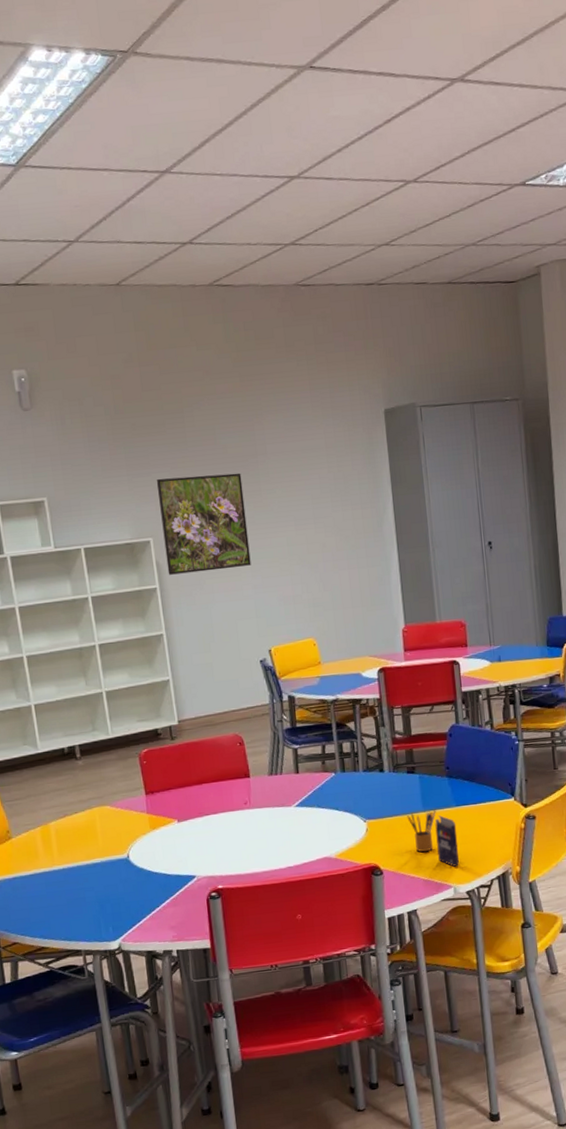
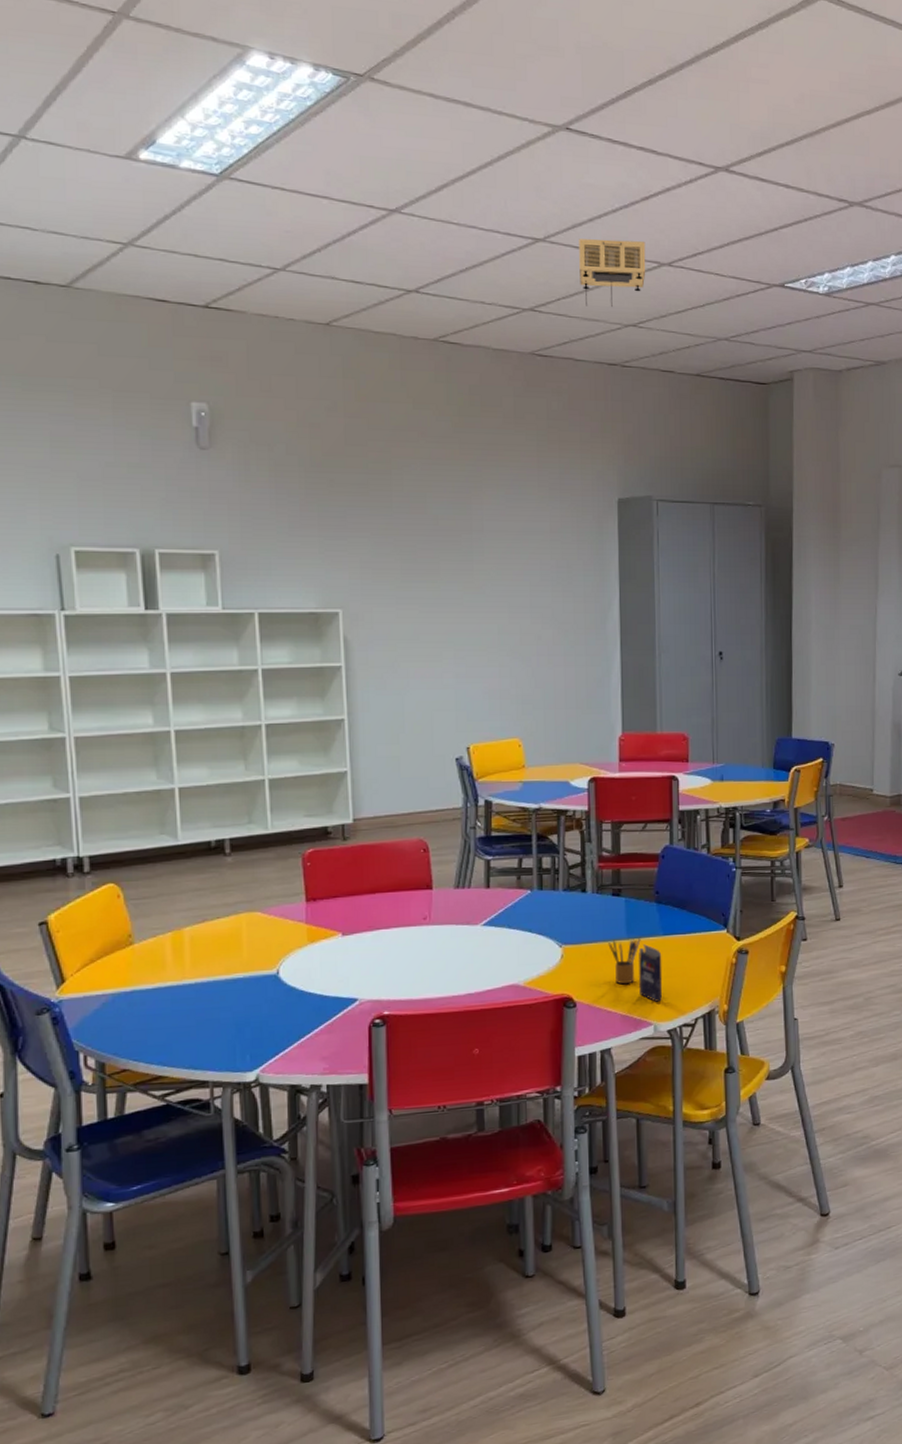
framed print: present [156,473,251,575] -> none [352,544,455,653]
projector: none [330,163,394,233] -> present [579,239,646,308]

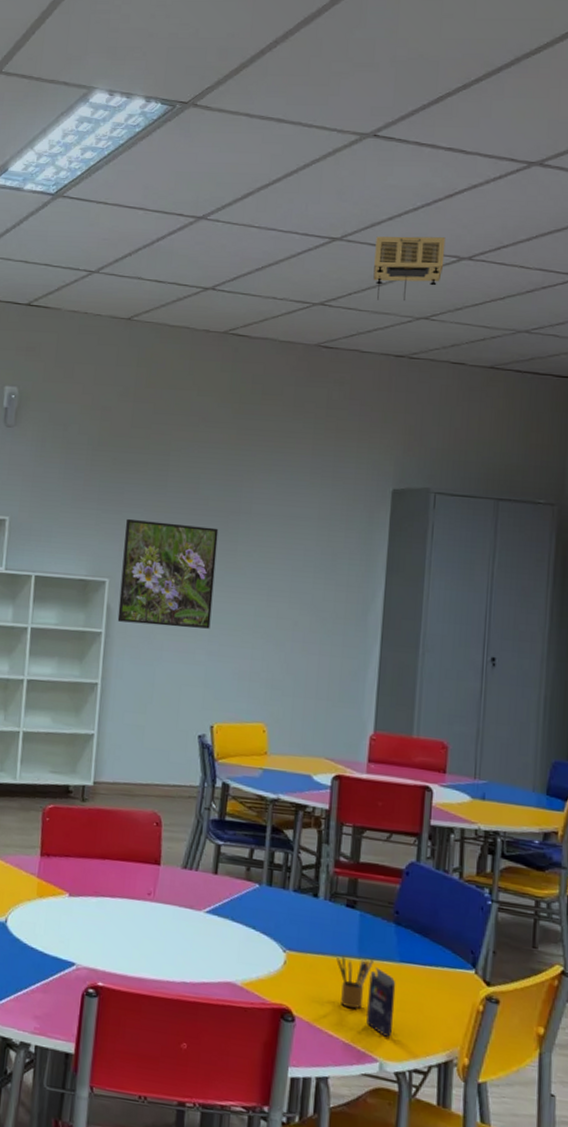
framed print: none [352,544,455,653] -> present [117,518,219,629]

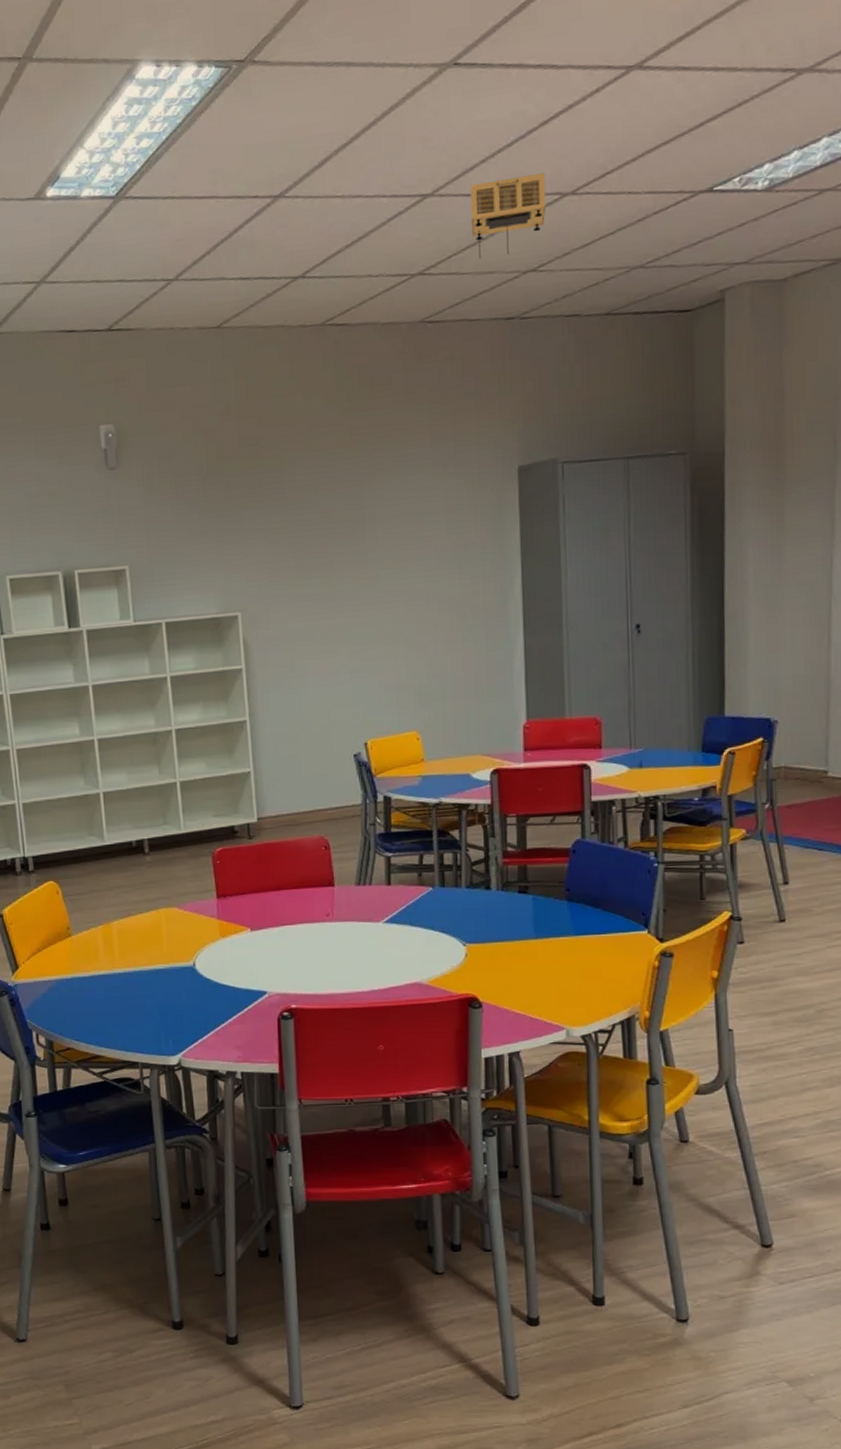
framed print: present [117,518,219,629] -> none [248,540,350,655]
pencil box: present [336,956,374,1009] -> none [515,937,551,985]
crayon box: present [366,968,396,1037] -> none [548,944,575,1005]

